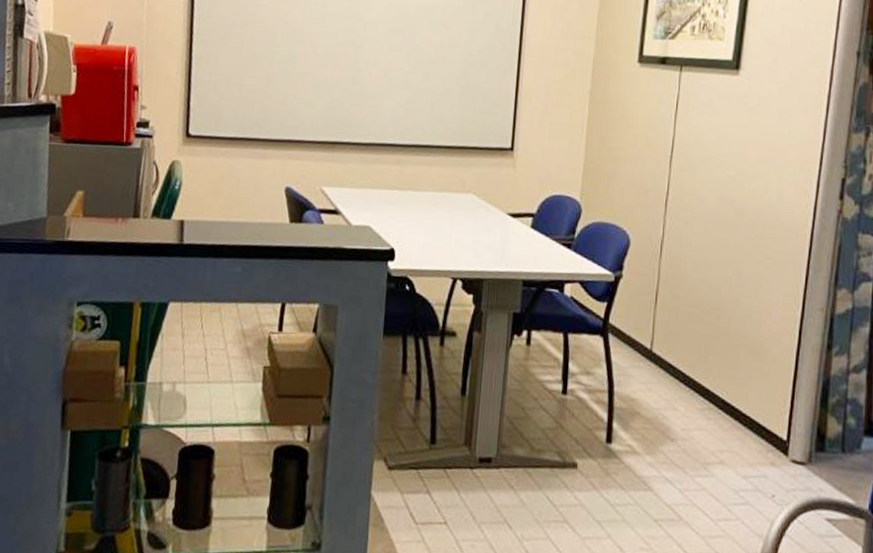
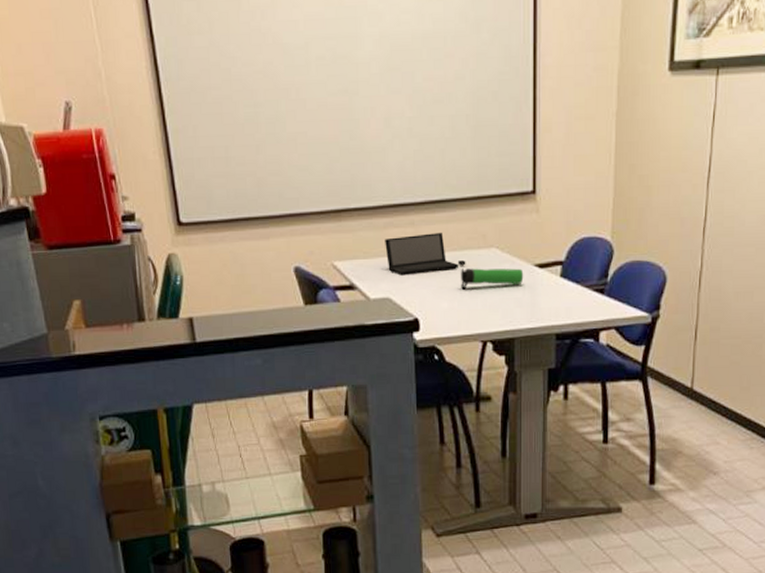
laptop computer: none [371,172,445,208] -> present [385,232,466,276]
bottle: none [436,208,497,230] -> present [460,268,524,290]

